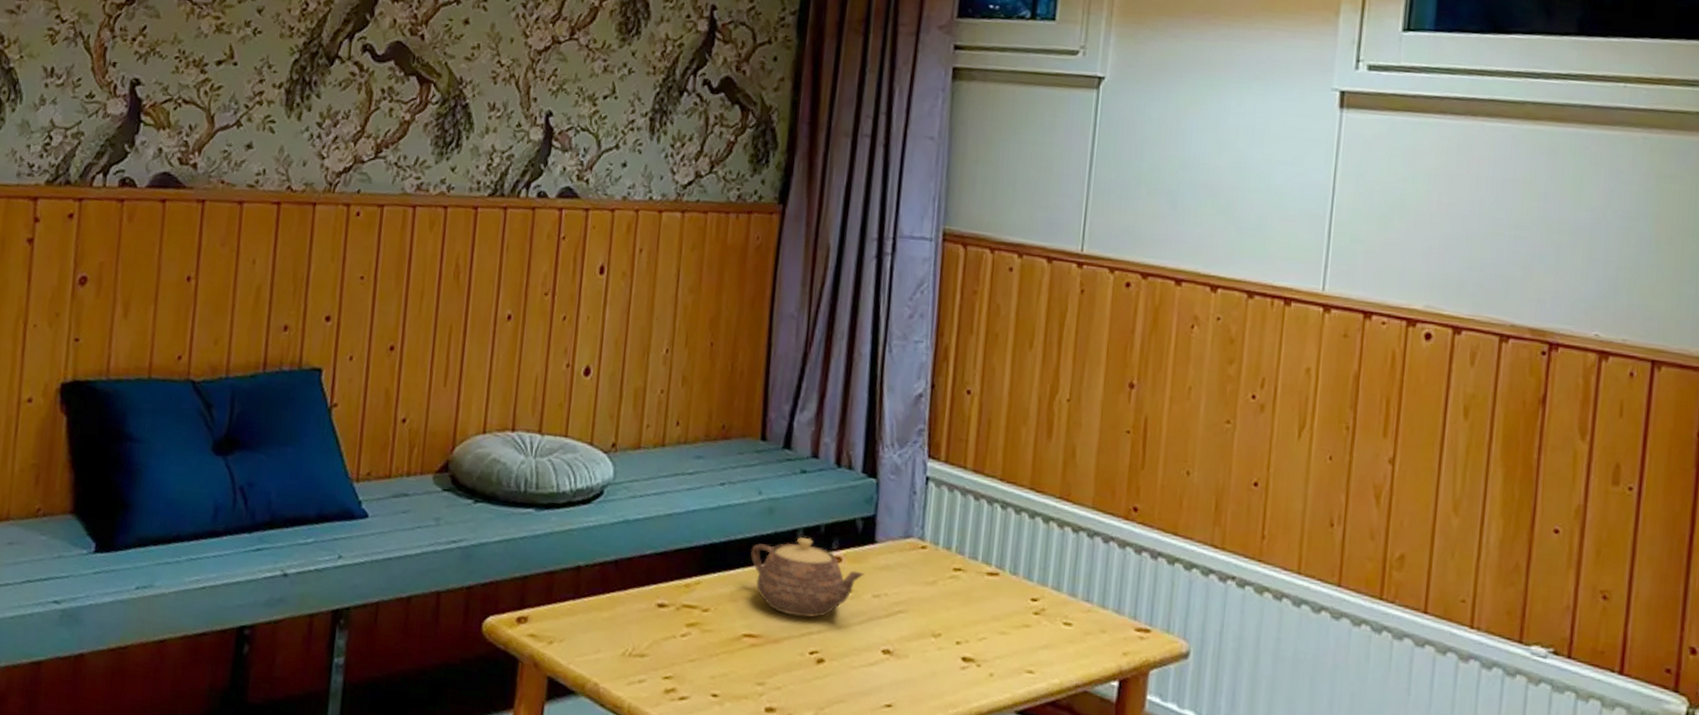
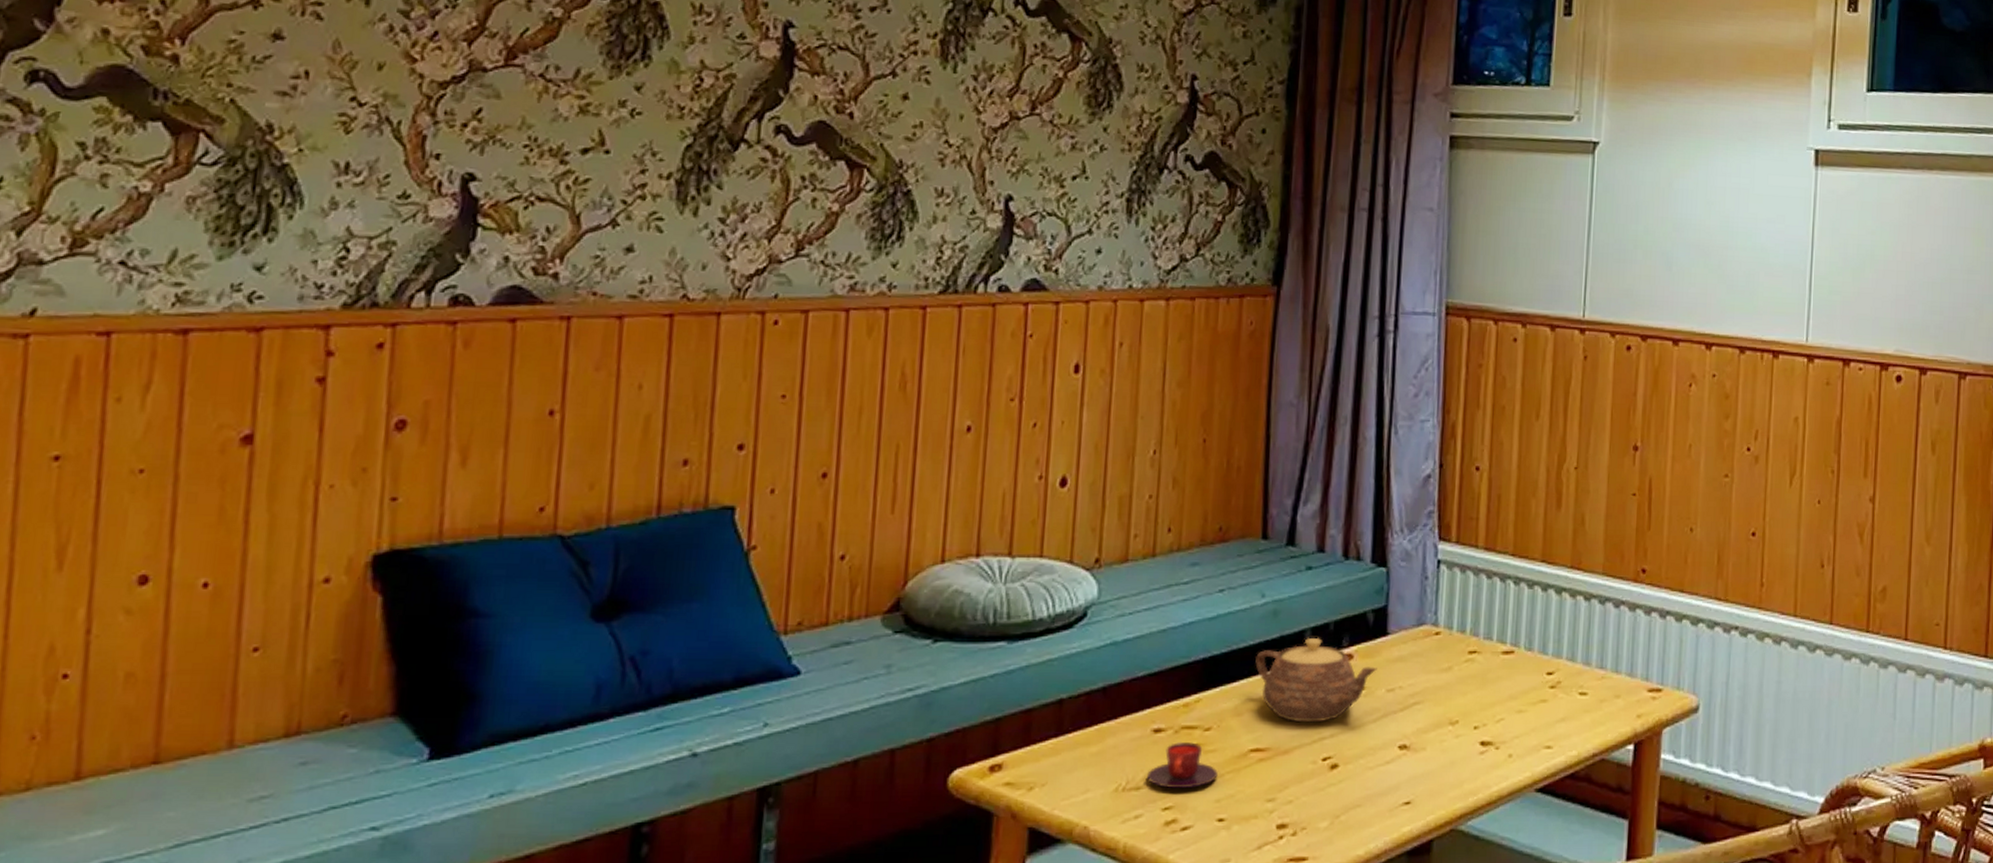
teacup: none [651,618,714,662] -> present [1147,741,1218,789]

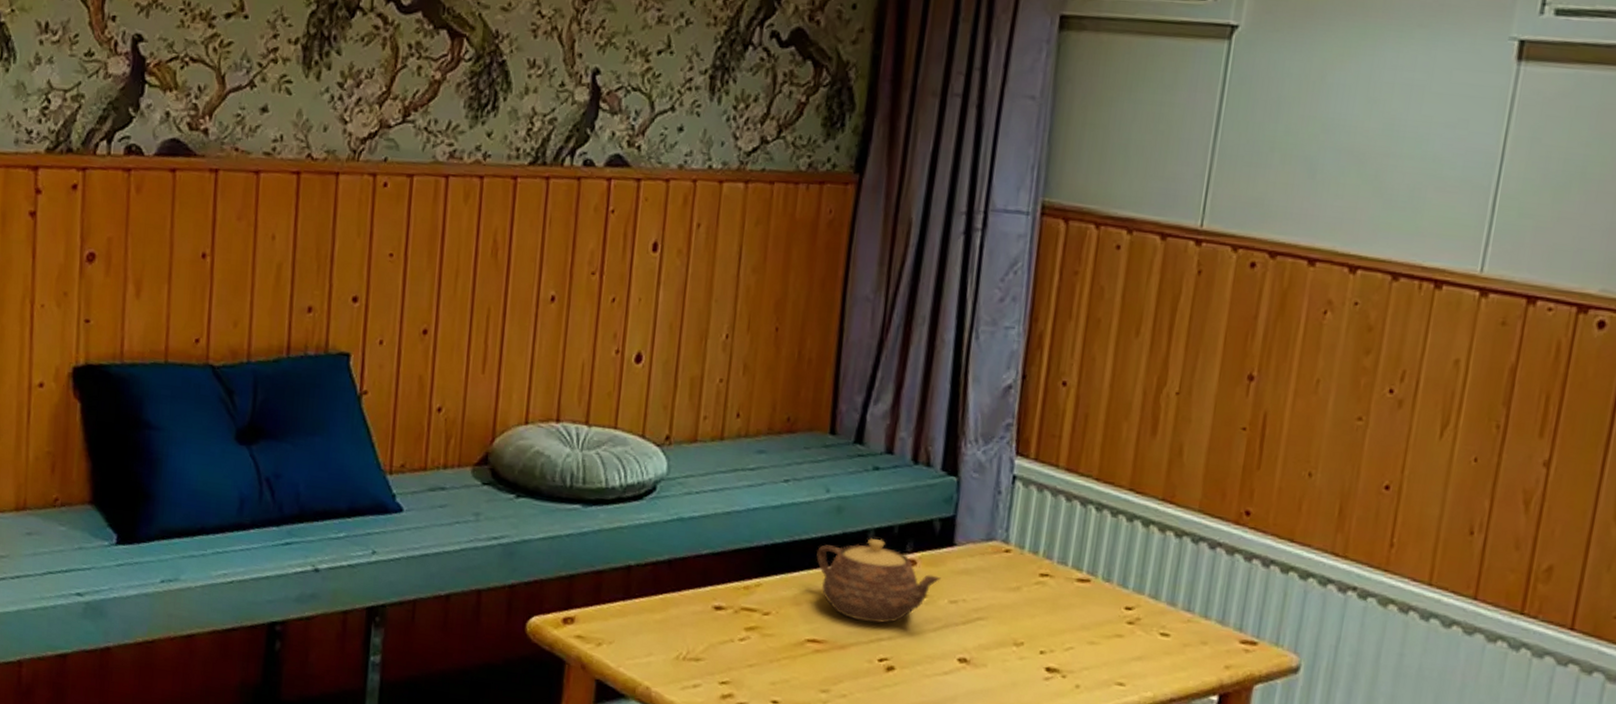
teacup: present [1147,741,1218,789] -> none [706,621,775,667]

